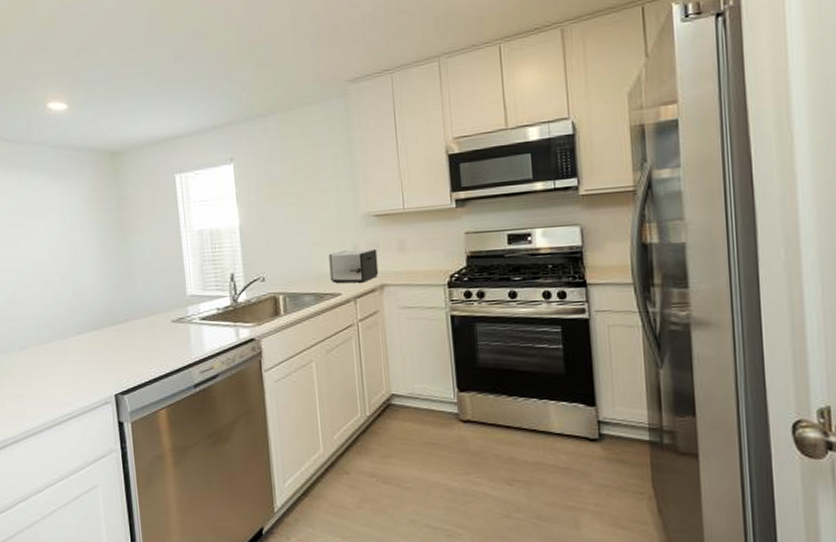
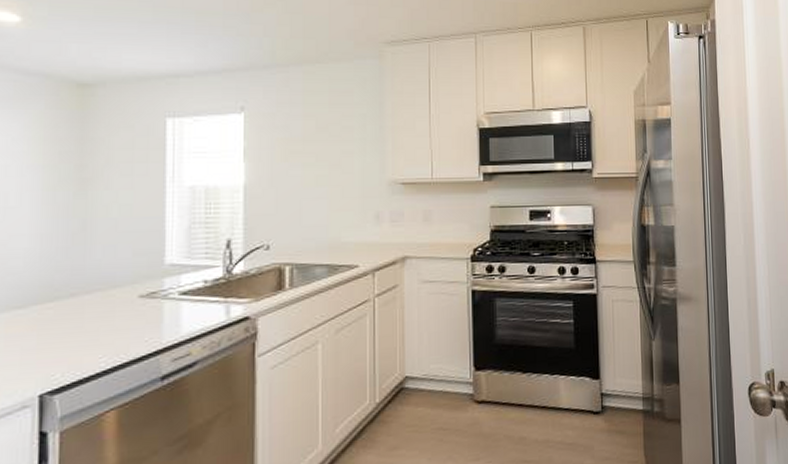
toaster: present [328,248,379,283] -> none [348,218,401,255]

